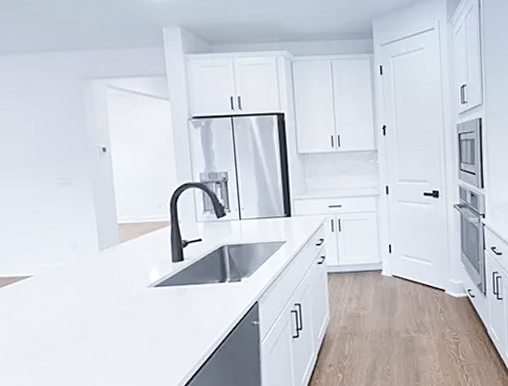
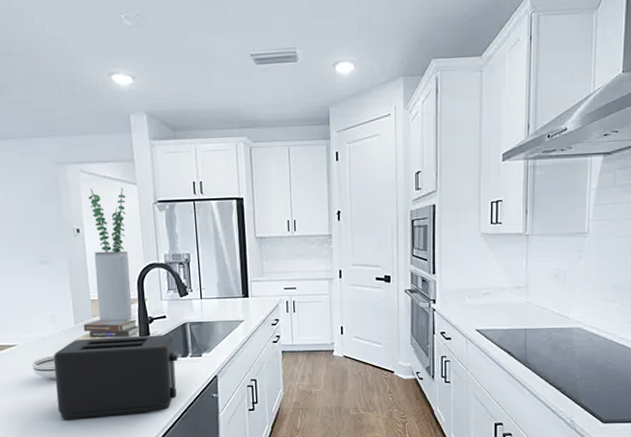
bowl: none [50,286,78,313] -> present [32,355,57,379]
toaster: none [74,259,216,357] -> present [53,334,179,419]
books: none [97,244,173,269] -> present [73,319,140,341]
vase: none [116,103,164,247] -> present [88,187,132,321]

